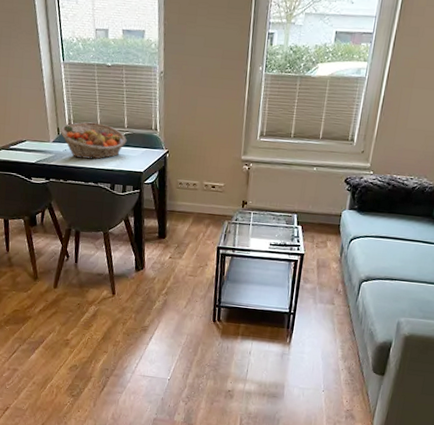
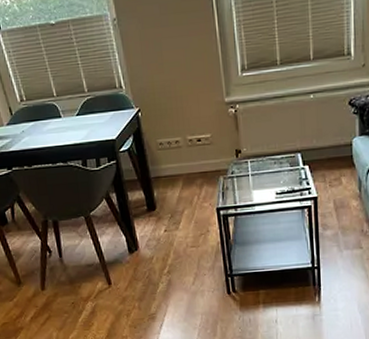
fruit basket: present [60,122,127,160] -> none [12,92,90,138]

